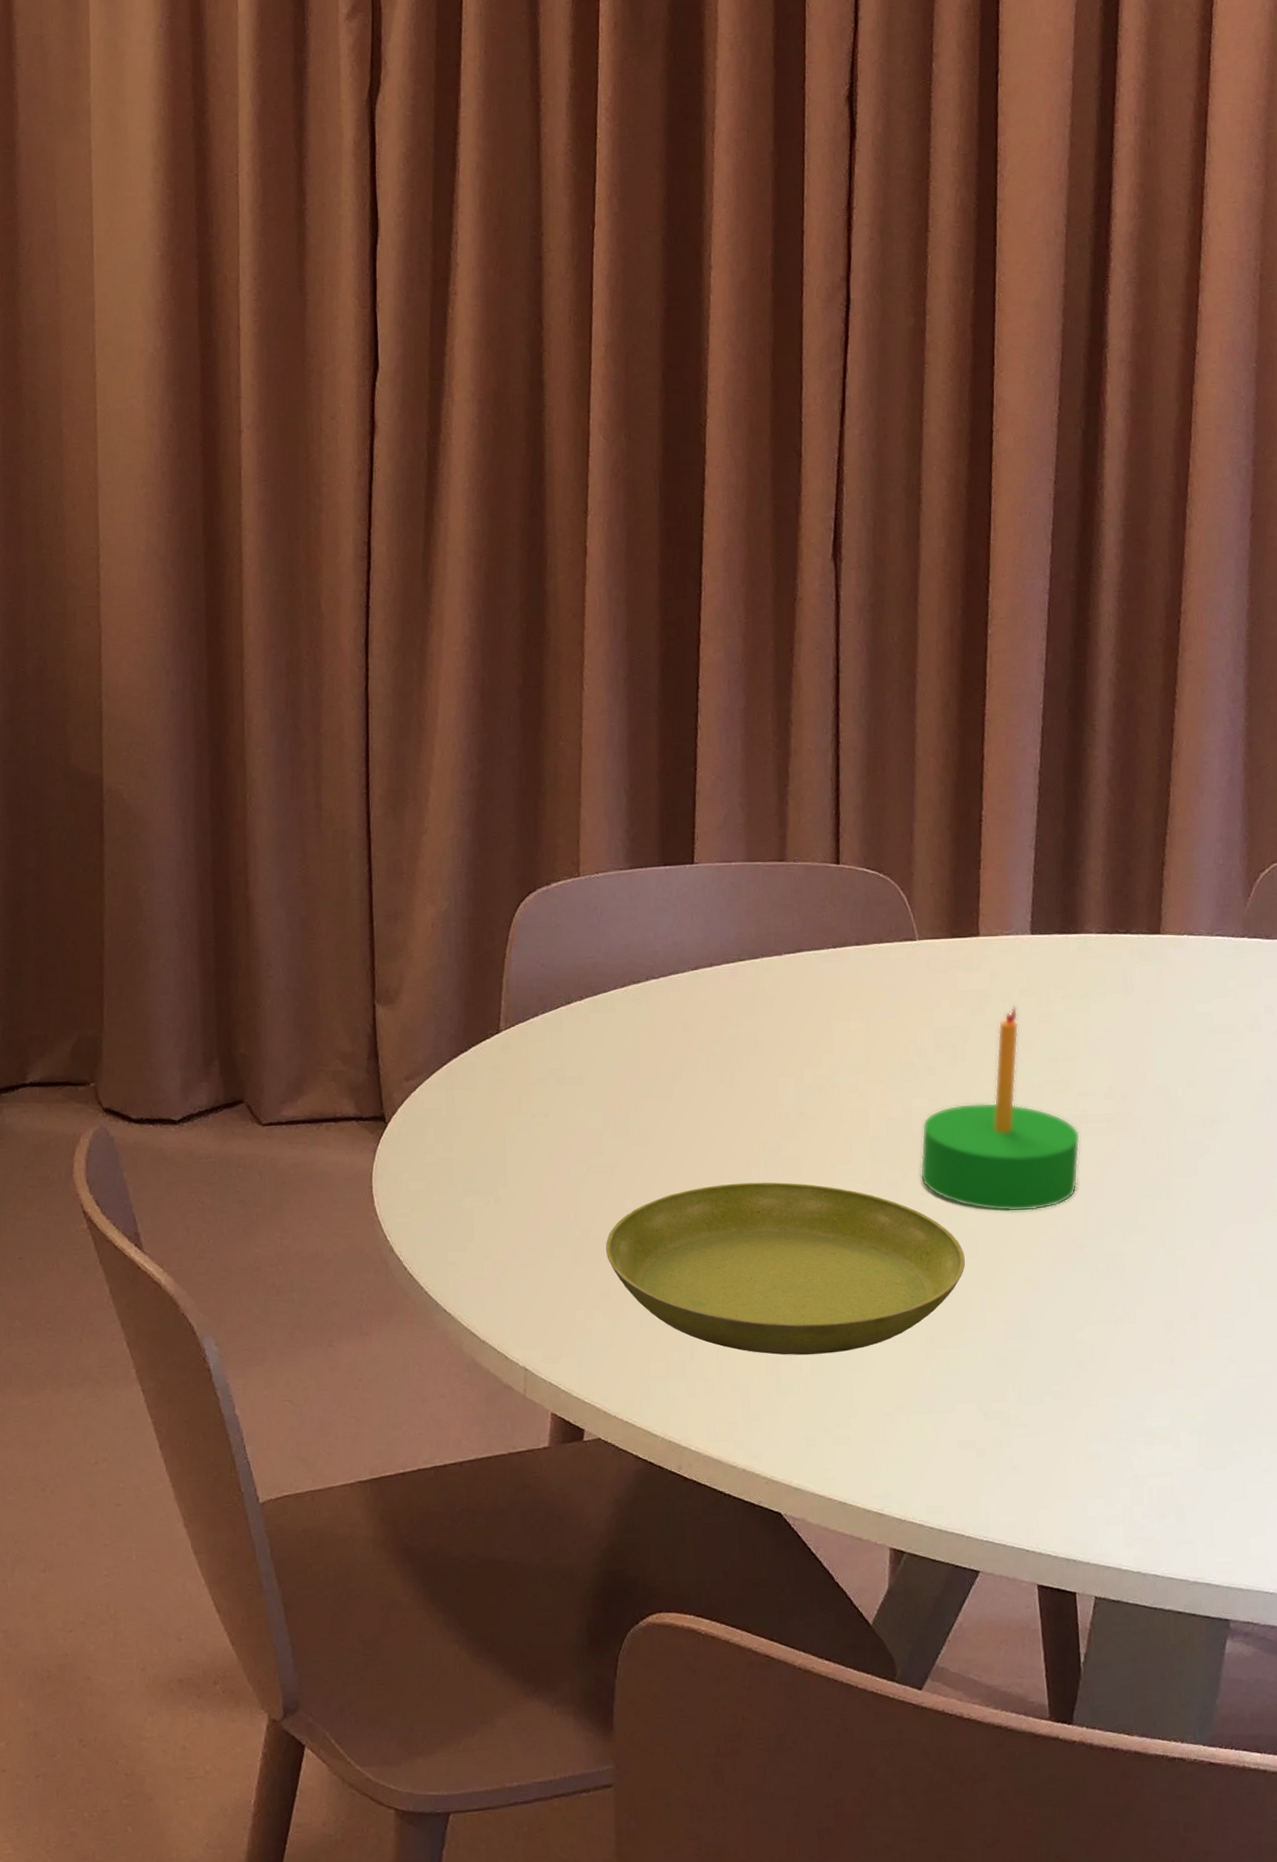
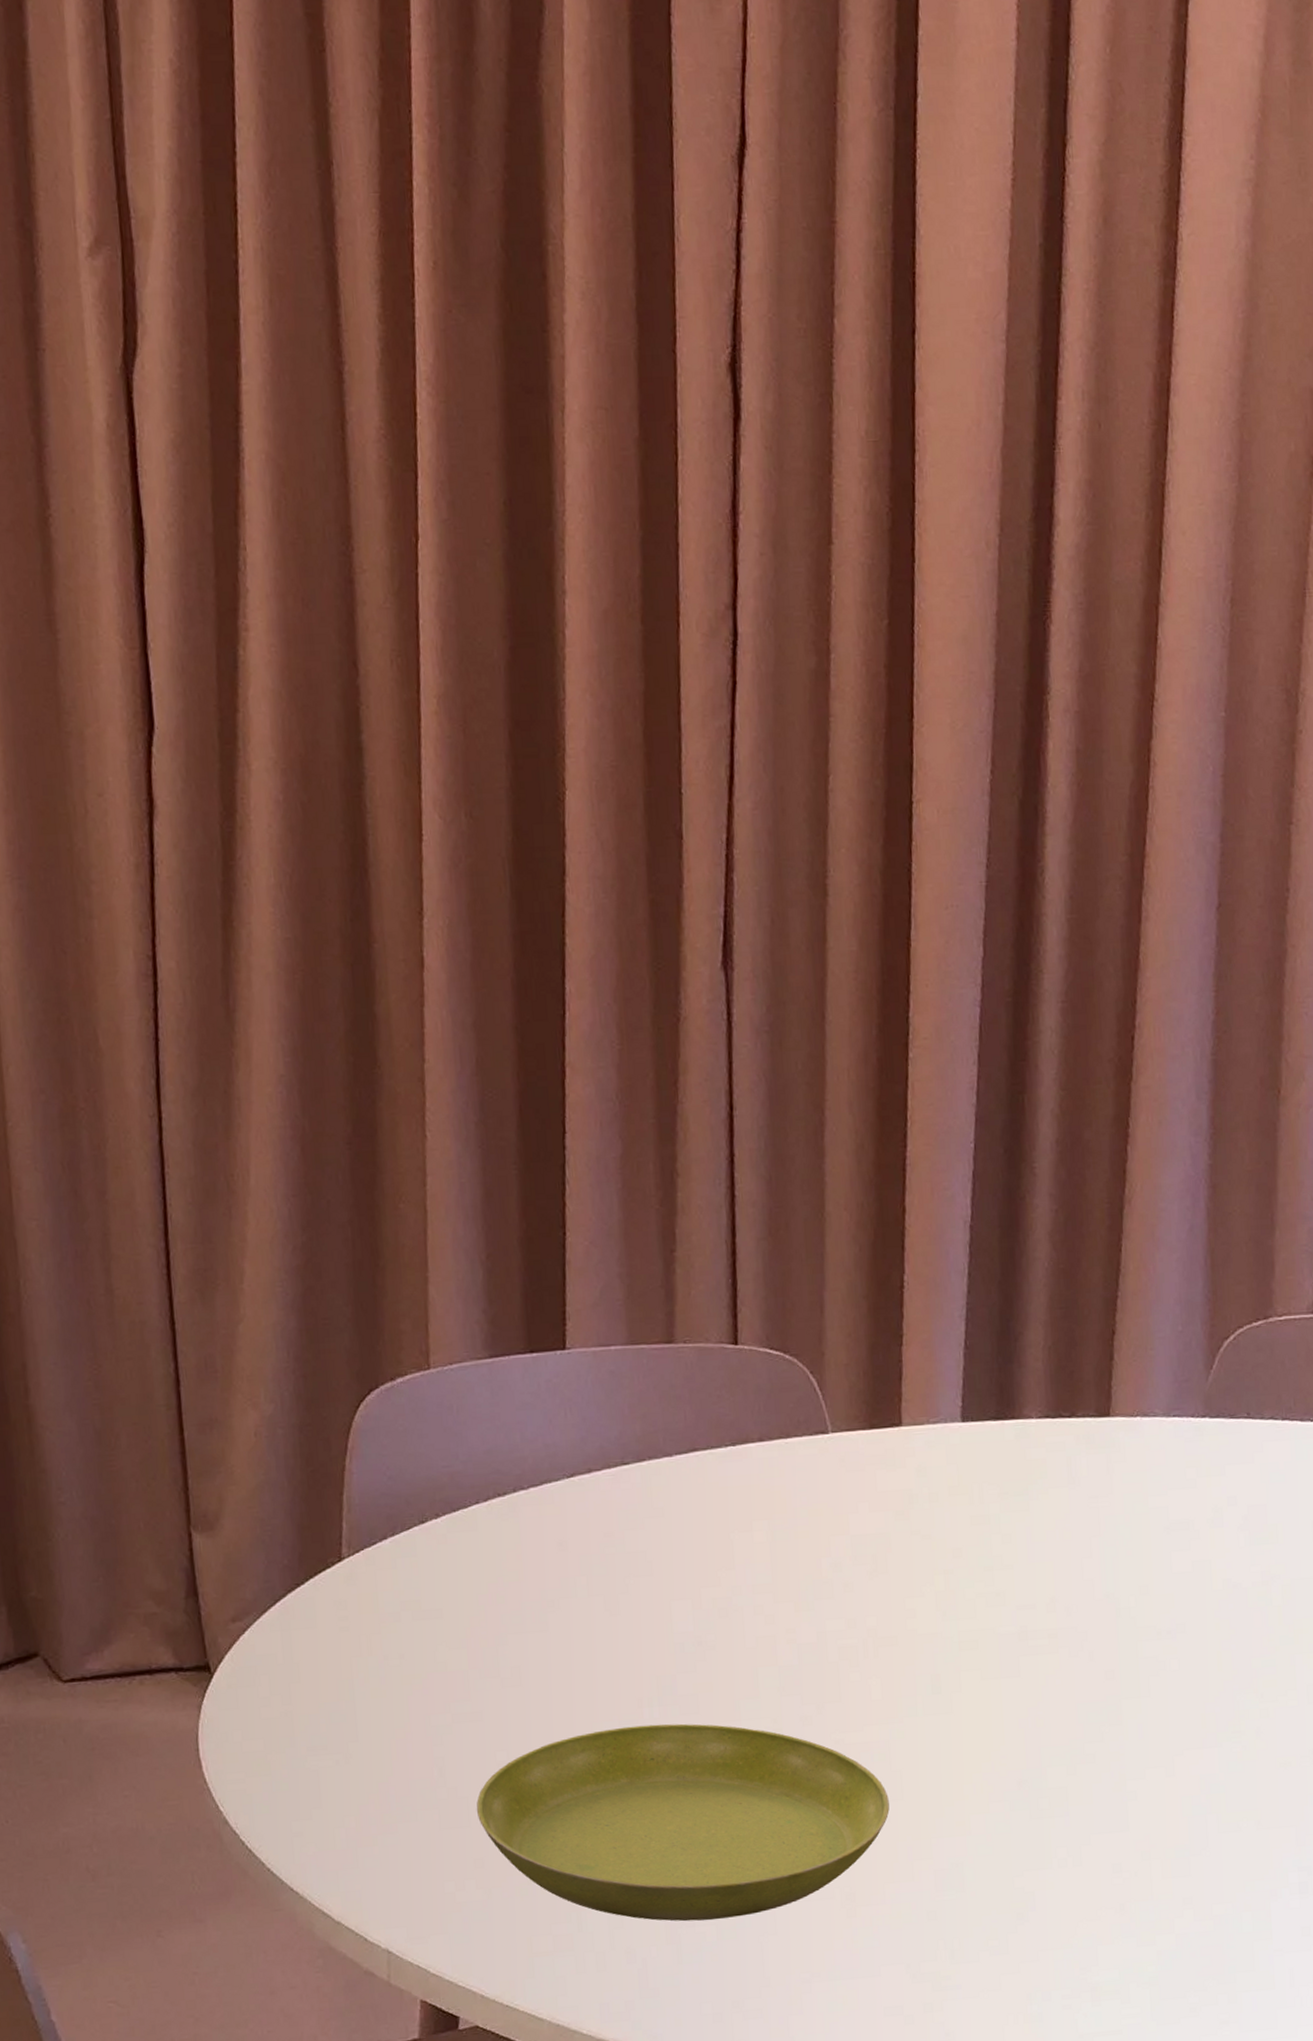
candle: present [920,1006,1081,1212] -> none [837,1507,1019,1747]

